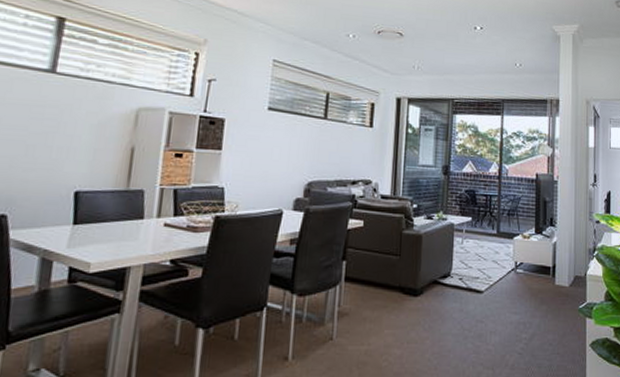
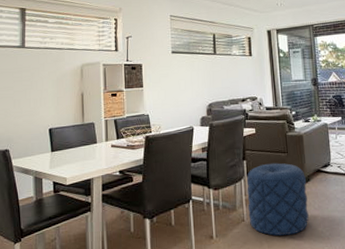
pouf: none [339,267,418,361] -> present [246,163,309,236]

